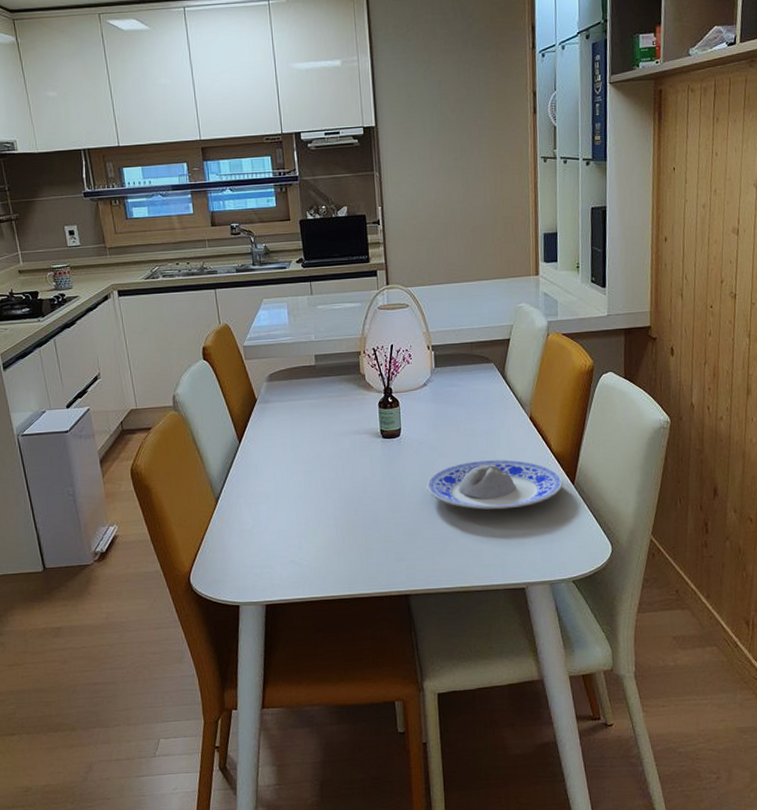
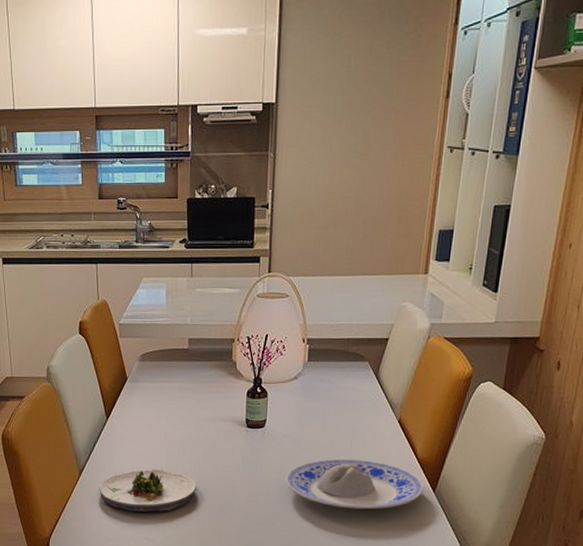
salad plate: none [237,489,339,535] -> present [99,469,197,512]

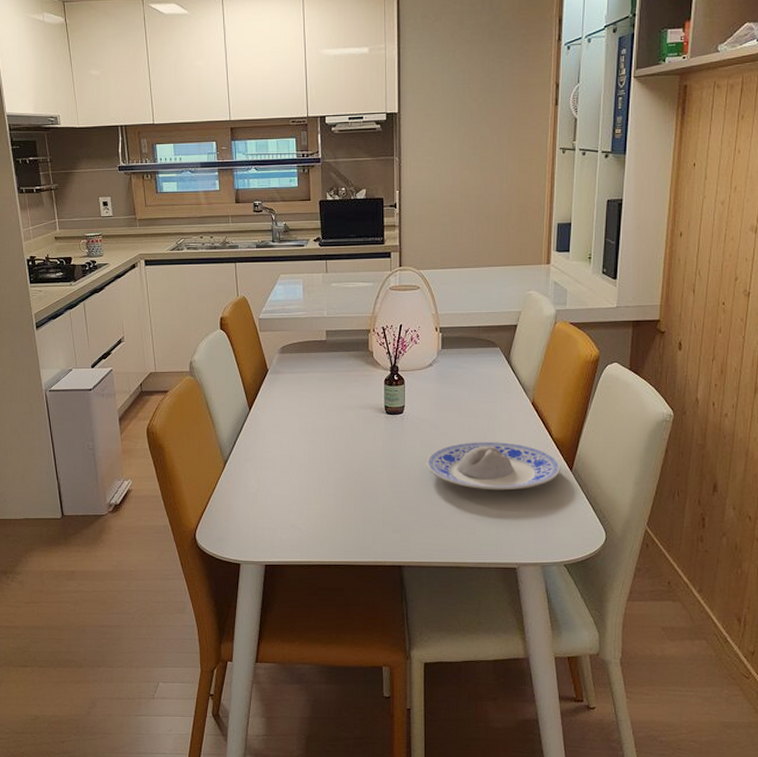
salad plate: present [99,469,197,512] -> none [244,457,340,500]

